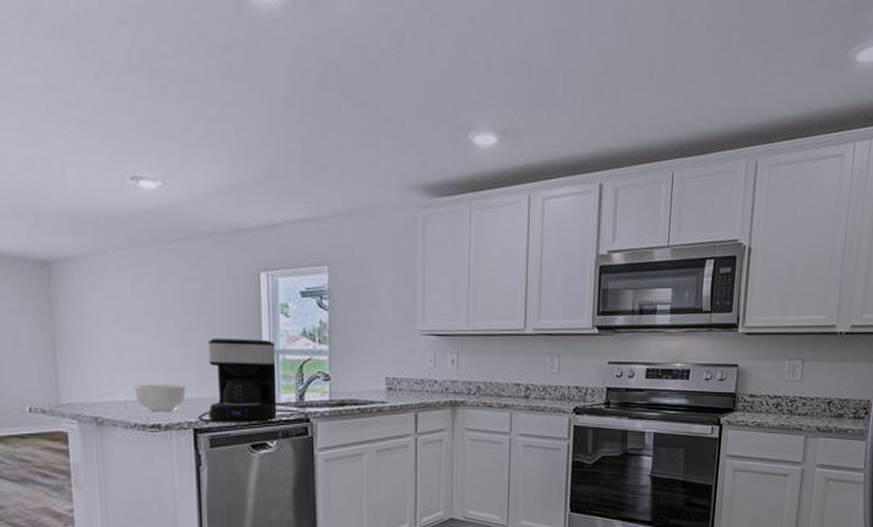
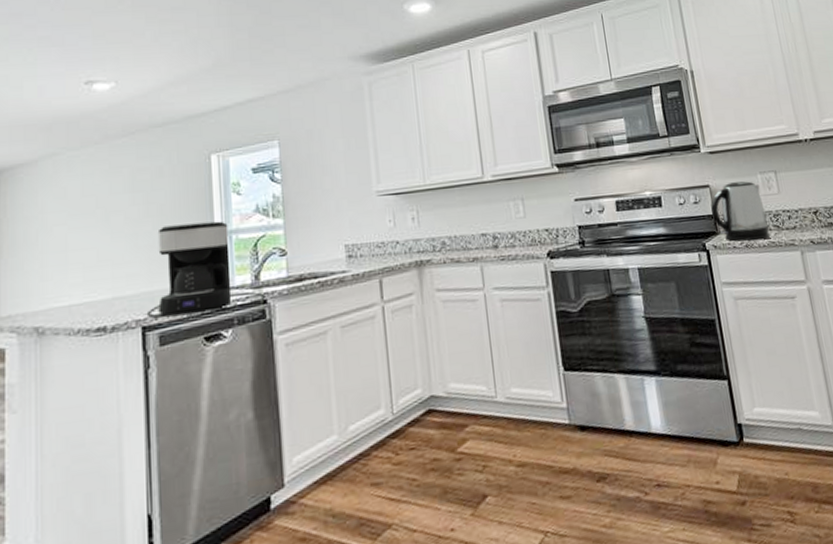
bowl: present [134,384,186,411] -> none [79,279,135,313]
kettle: none [733,364,785,422] -> present [710,180,771,243]

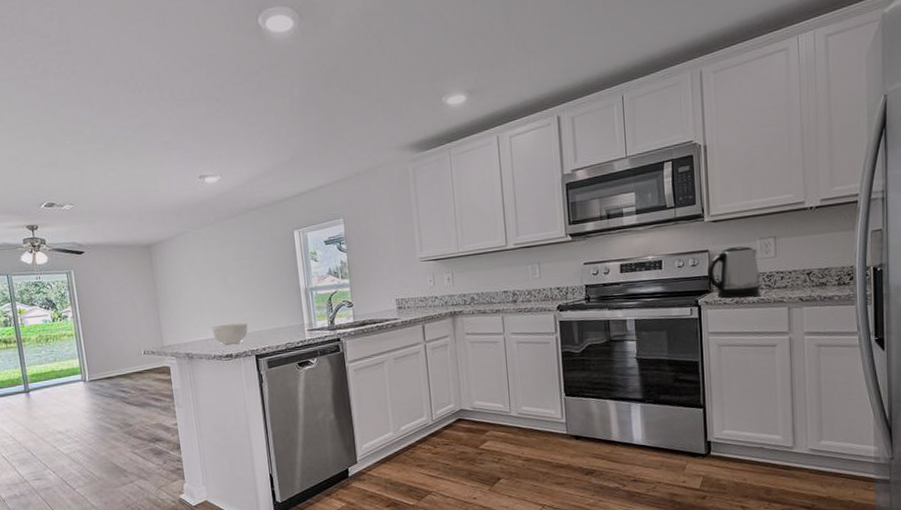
bowl: none [79,279,135,313] -> present [212,322,248,345]
coffee maker: present [146,221,266,318] -> none [257,281,339,350]

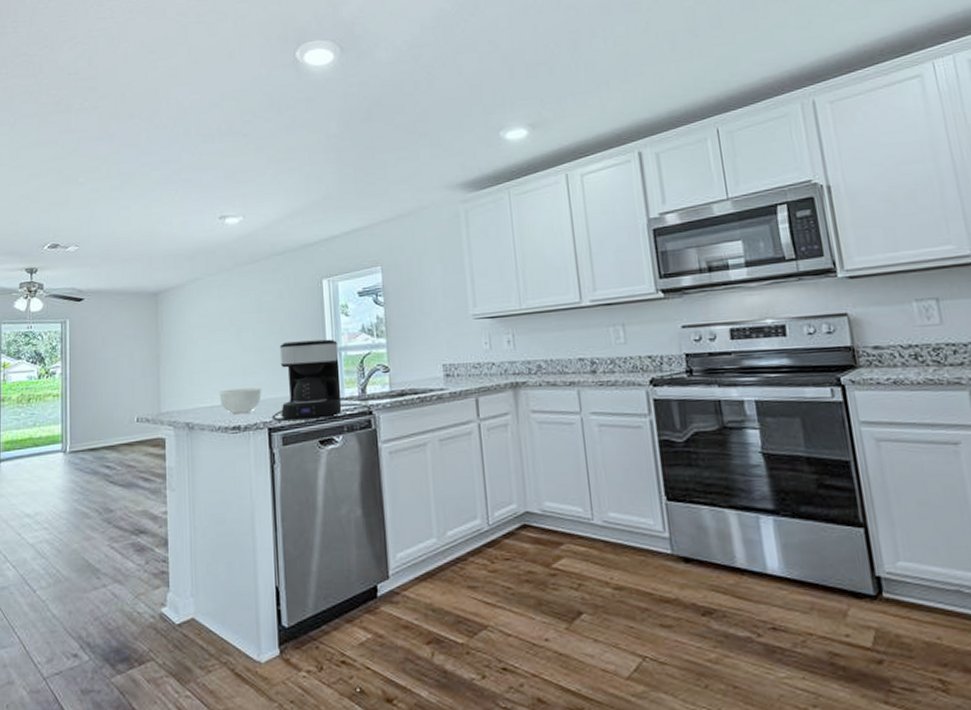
coffee maker: none [257,281,339,350] -> present [271,339,371,422]
kettle: present [707,246,761,300] -> none [848,309,928,379]

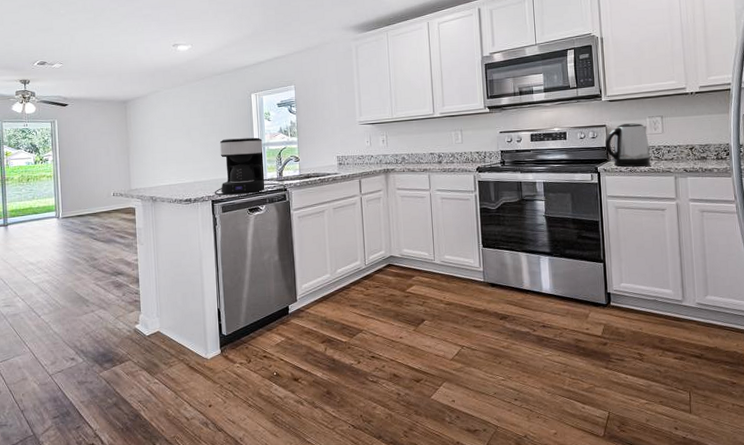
bowl: present [219,387,262,414] -> none [175,171,207,190]
kettle: none [848,309,928,379] -> present [604,122,651,168]

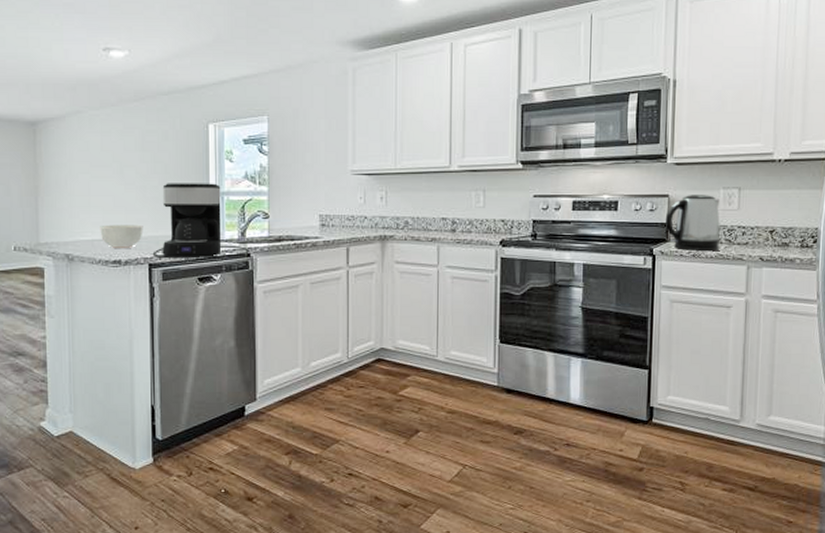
bowl: none [175,171,207,190] -> present [100,224,143,248]

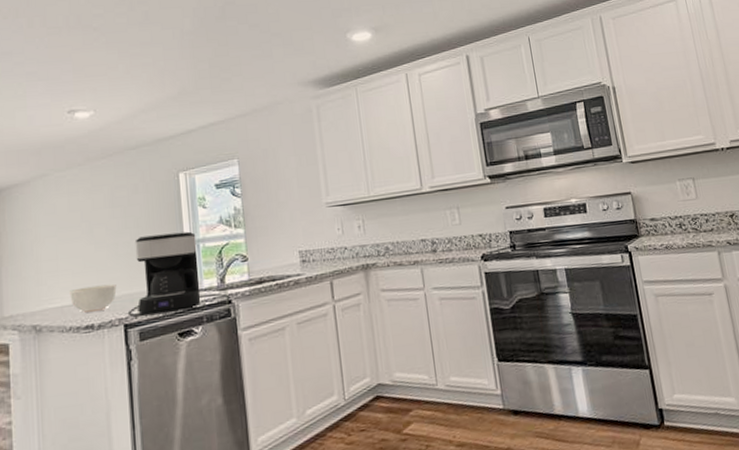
kettle: present [665,193,721,252] -> none [632,187,689,245]

